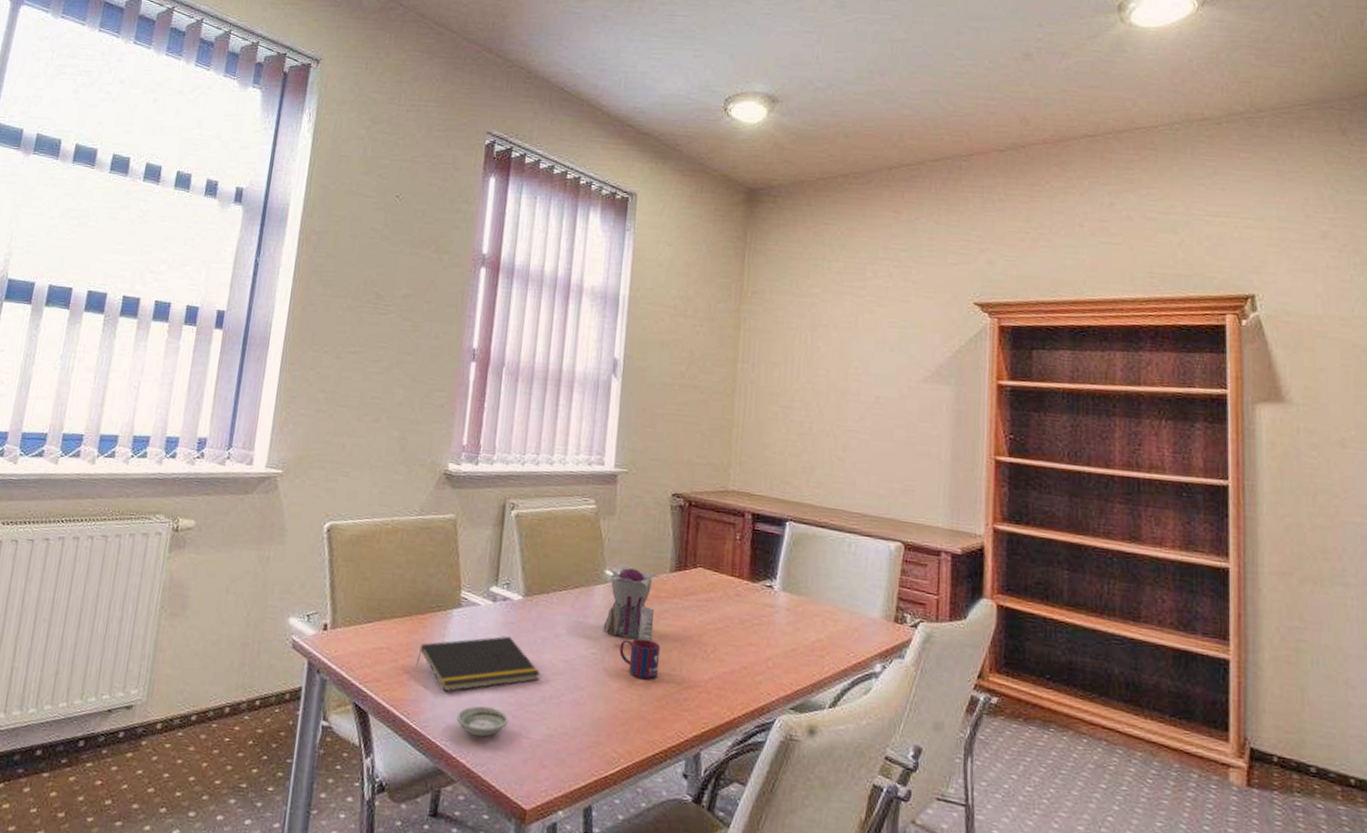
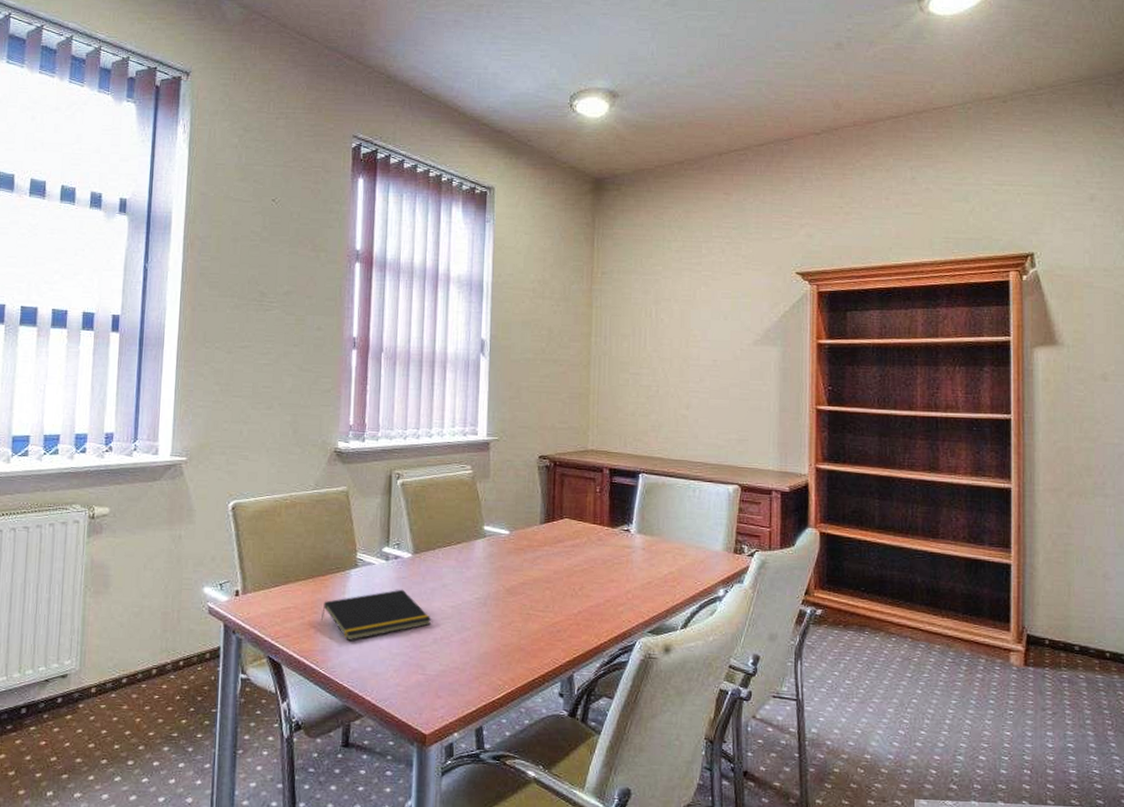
saucer: present [456,705,509,737] -> none [360,651,406,677]
teapot: present [603,568,661,642] -> none [484,523,532,585]
mug: present [619,638,661,679] -> none [500,582,535,617]

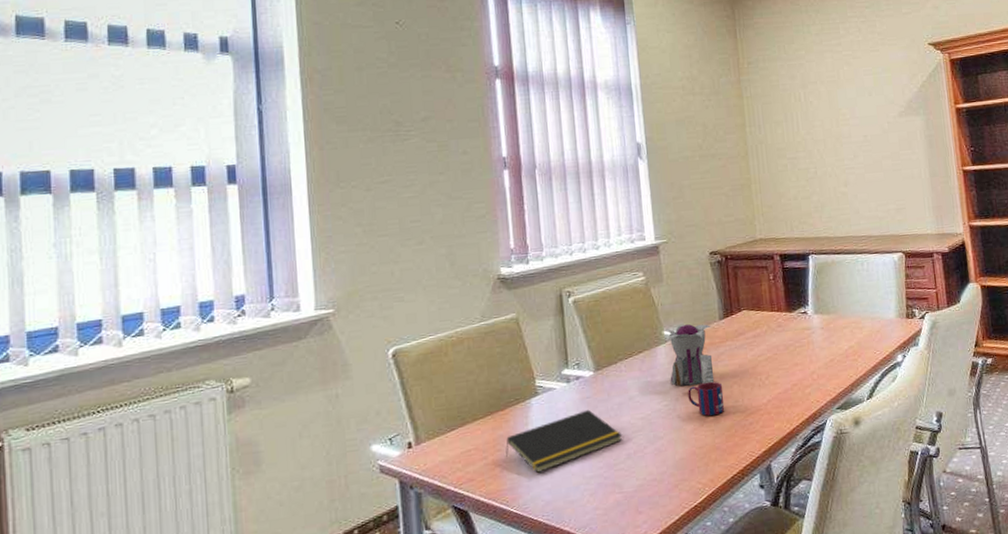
teapot: none [484,523,532,585] -> present [664,324,715,387]
mug: none [500,582,535,617] -> present [688,381,725,416]

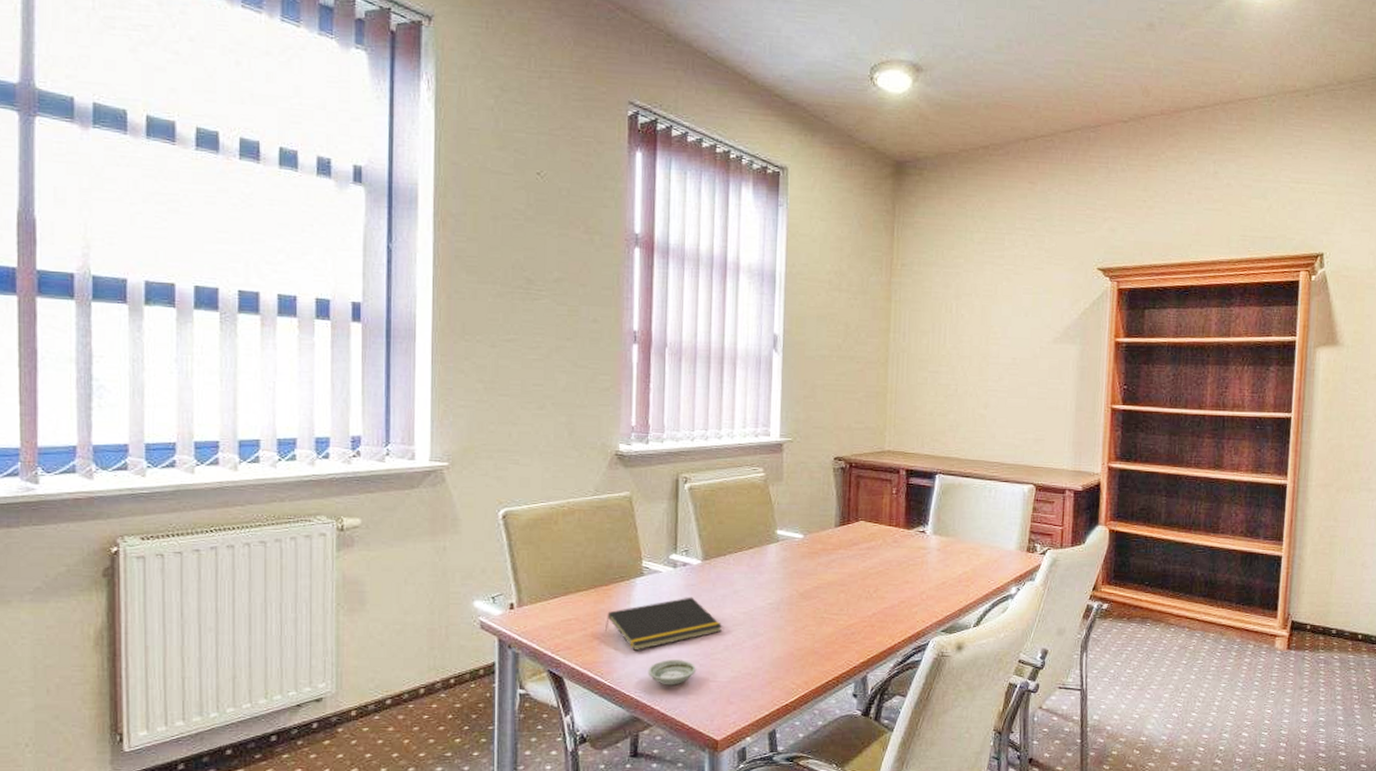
saucer: none [553,475,602,504] -> present [647,660,697,685]
teapot: present [664,324,715,387] -> none [777,527,827,589]
mug: present [688,381,725,416] -> none [793,586,830,621]

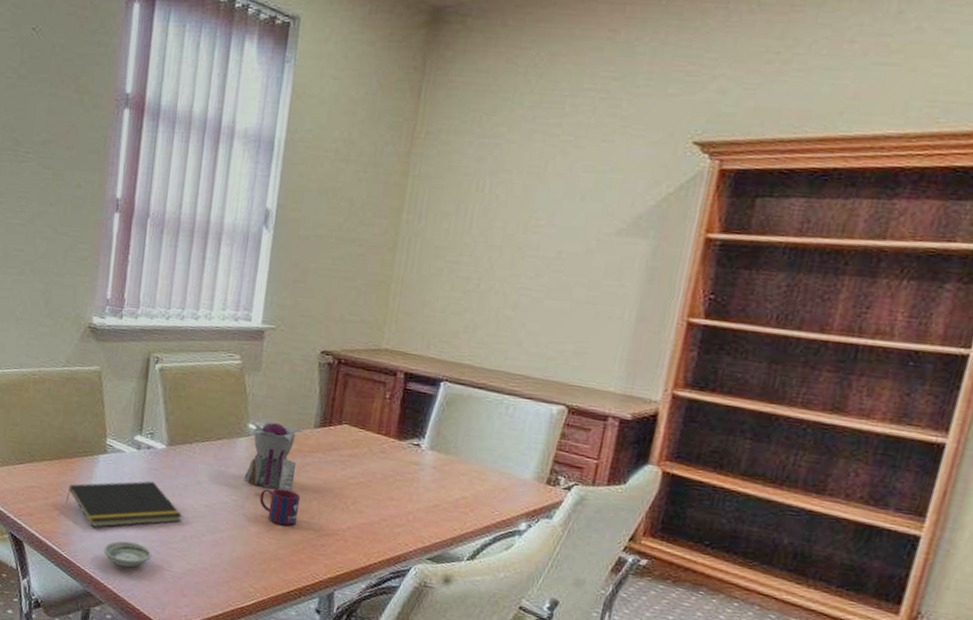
teapot: none [777,527,827,589] -> present [244,422,304,493]
mug: none [793,586,830,621] -> present [259,488,301,526]

